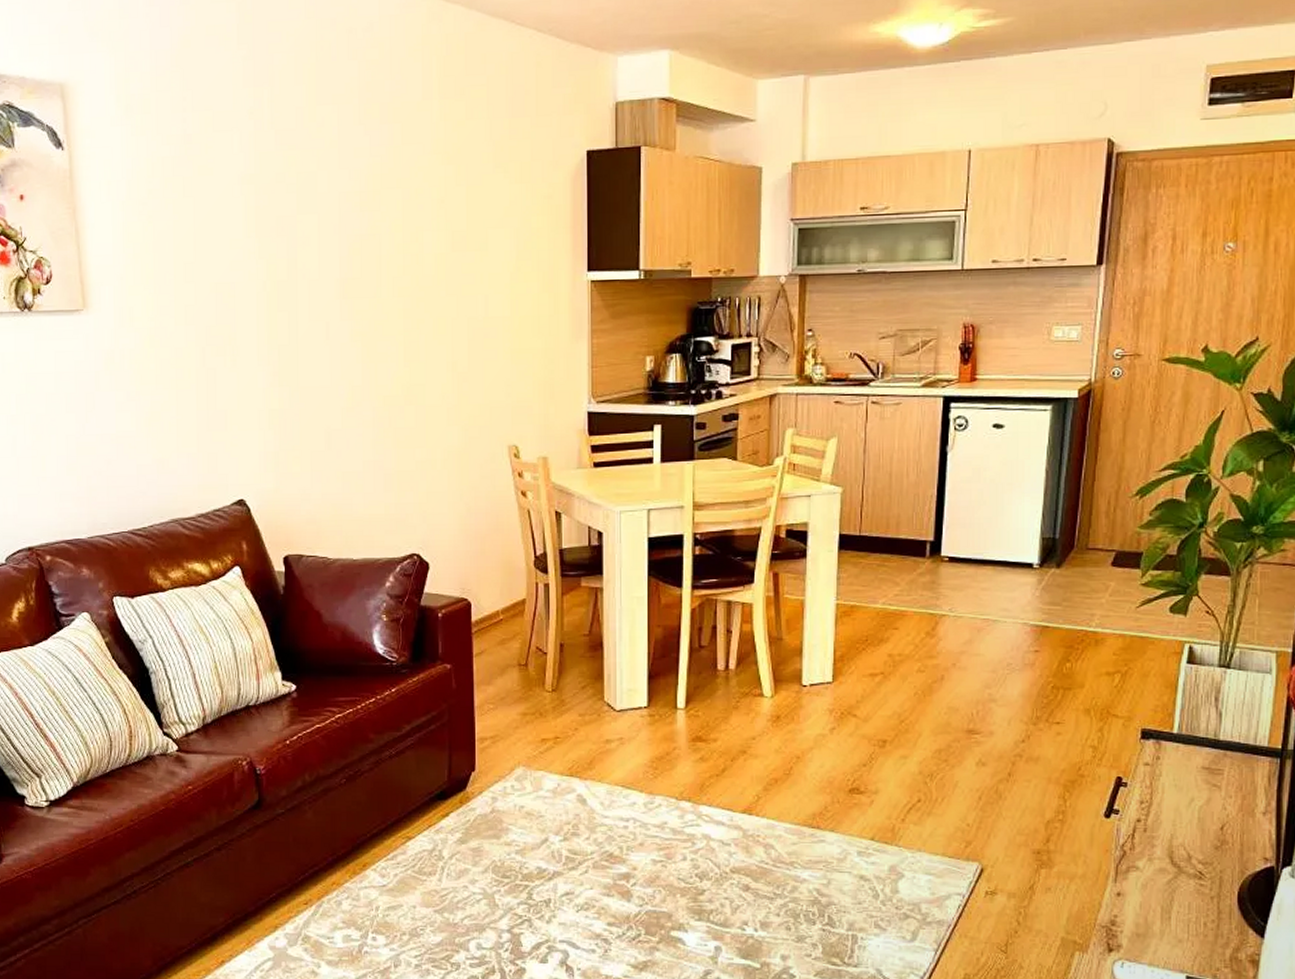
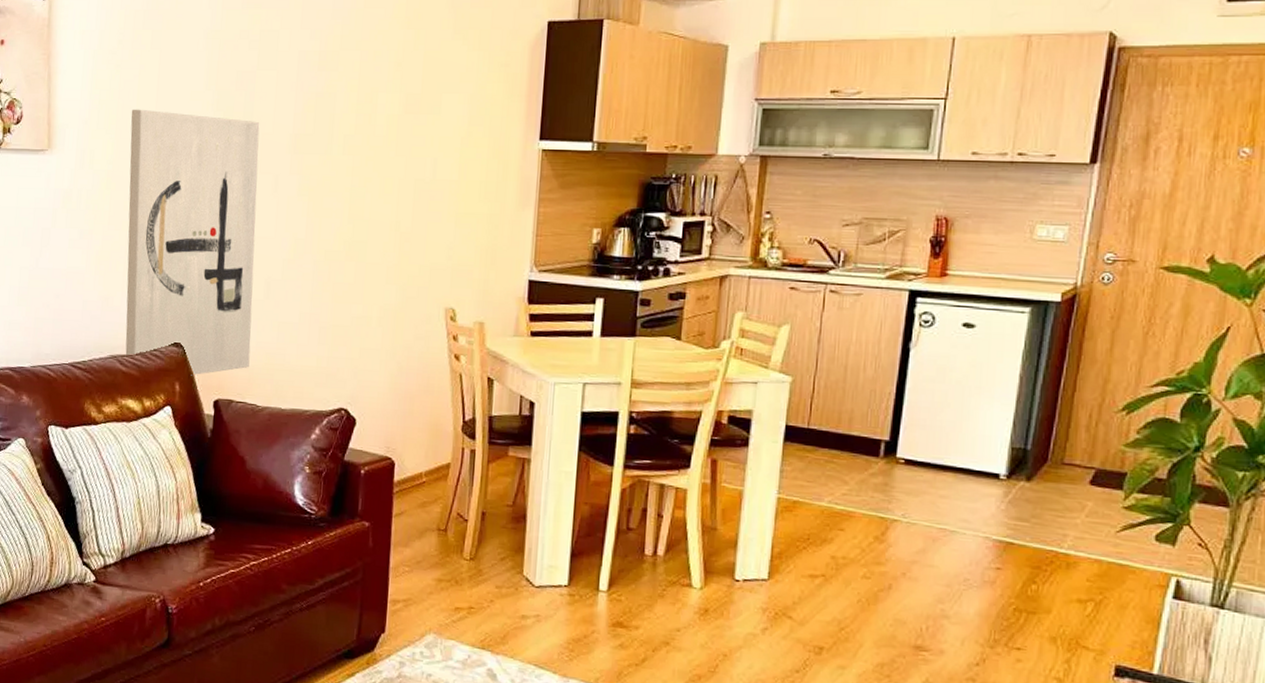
wall art: none [169,261,316,534] -> present [125,109,260,376]

